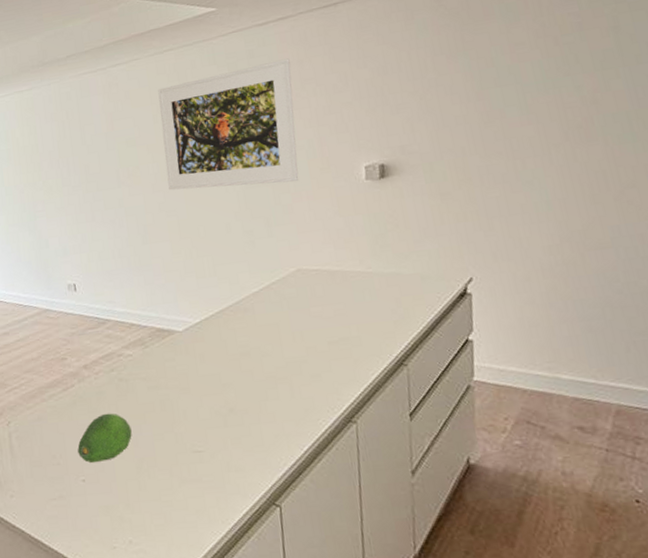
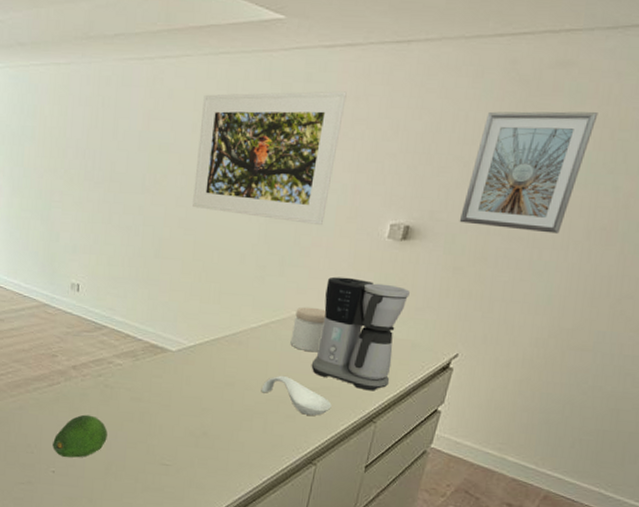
spoon rest: none [278,334,356,371] -> present [261,375,332,416]
jar: none [293,260,328,305] -> present [290,307,327,352]
coffee maker: none [317,223,410,334] -> present [311,276,410,391]
picture frame: none [428,25,537,151] -> present [459,111,598,234]

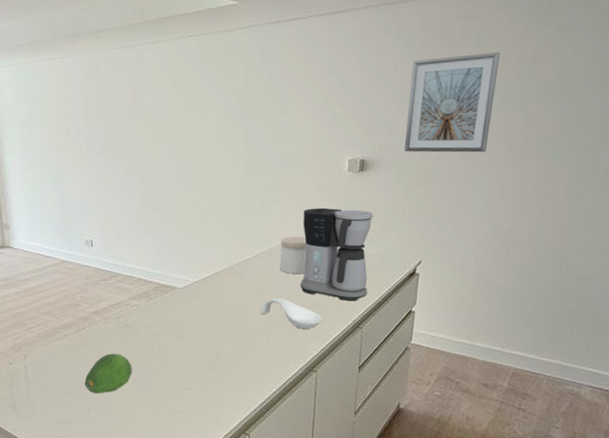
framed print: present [192,91,347,226] -> none [179,56,297,168]

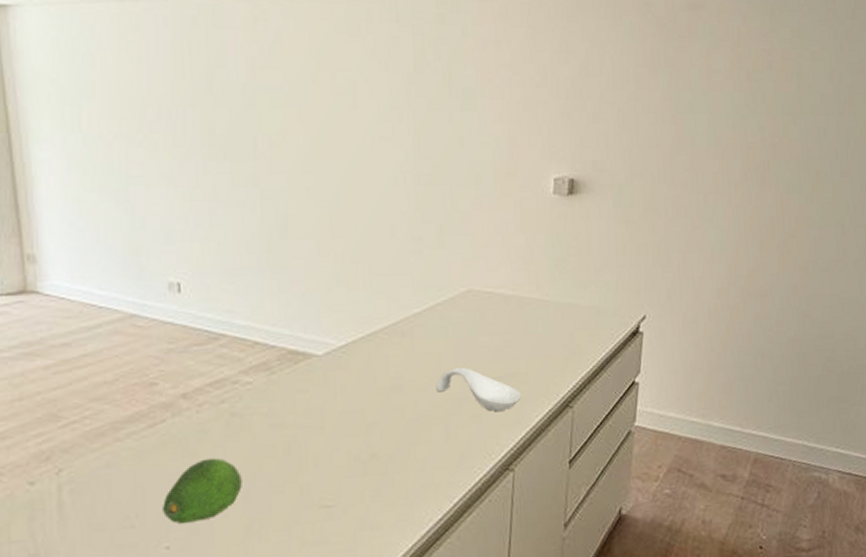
jar: present [279,236,307,274] -> none [463,280,500,334]
coffee maker: present [300,207,373,302] -> none [491,242,586,371]
picture frame: present [404,52,500,153] -> none [623,53,733,177]

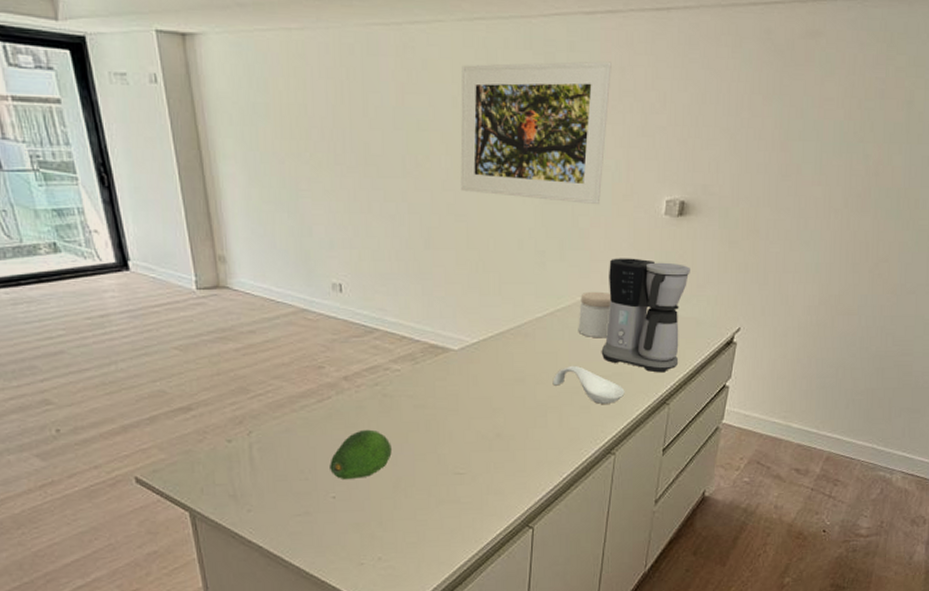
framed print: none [320,34,486,185] -> present [460,61,612,205]
jar: none [463,280,500,334] -> present [578,291,612,338]
coffee maker: none [491,242,586,371] -> present [601,258,690,373]

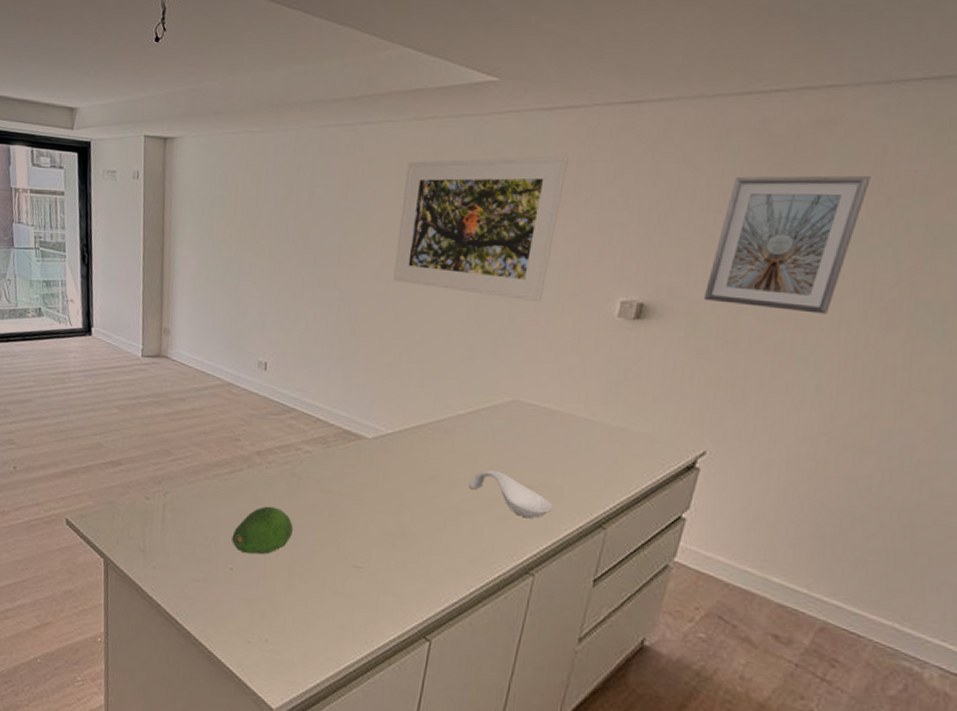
jar: present [578,291,612,338] -> none [503,392,546,444]
coffee maker: present [601,258,690,373] -> none [528,359,645,492]
picture frame: none [730,81,846,203] -> present [703,175,871,314]

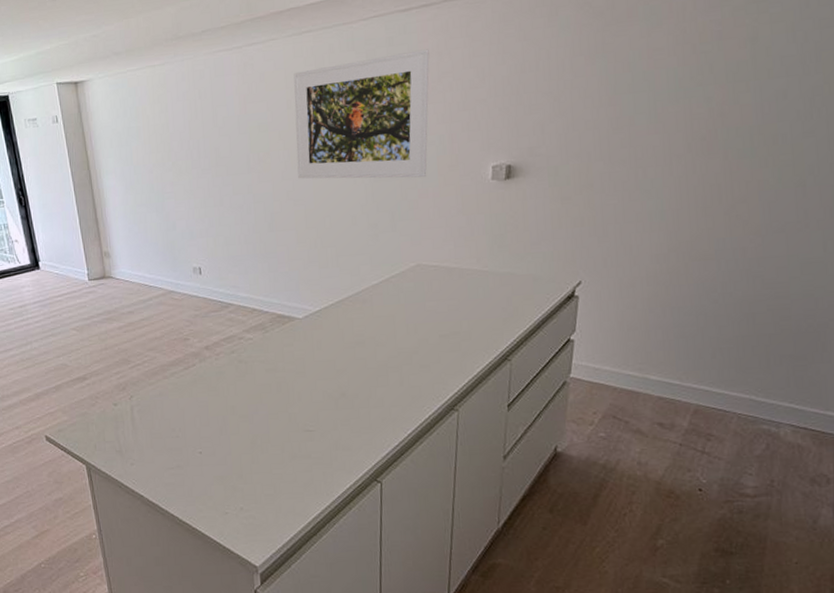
fruit: present [232,506,293,555] -> none [196,392,248,437]
spoon rest: present [469,469,553,518] -> none [391,326,464,362]
picture frame: present [703,175,871,314] -> none [558,31,677,155]

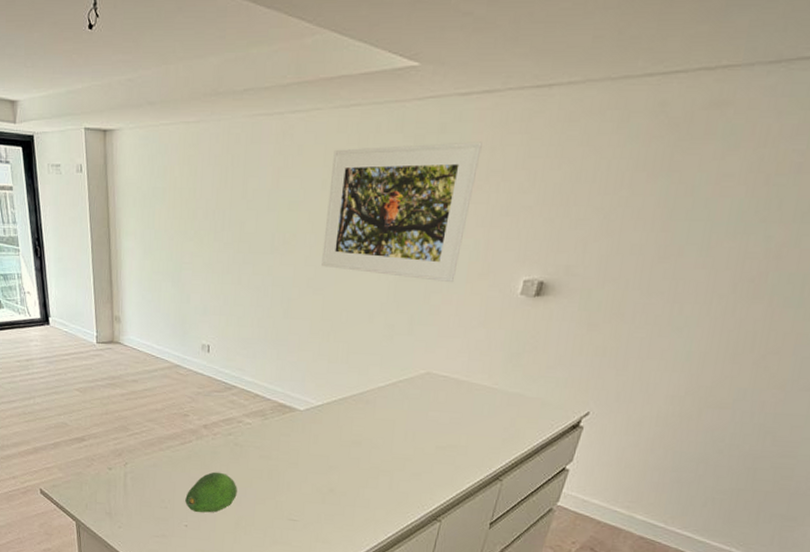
fruit: none [196,392,248,437] -> present [185,471,237,513]

